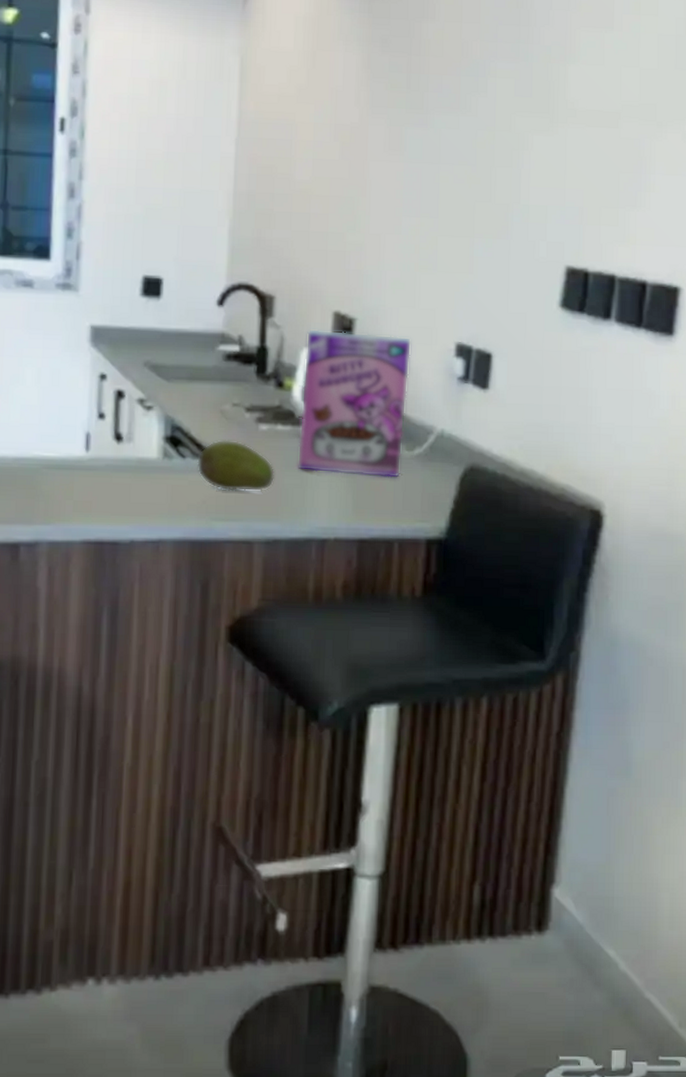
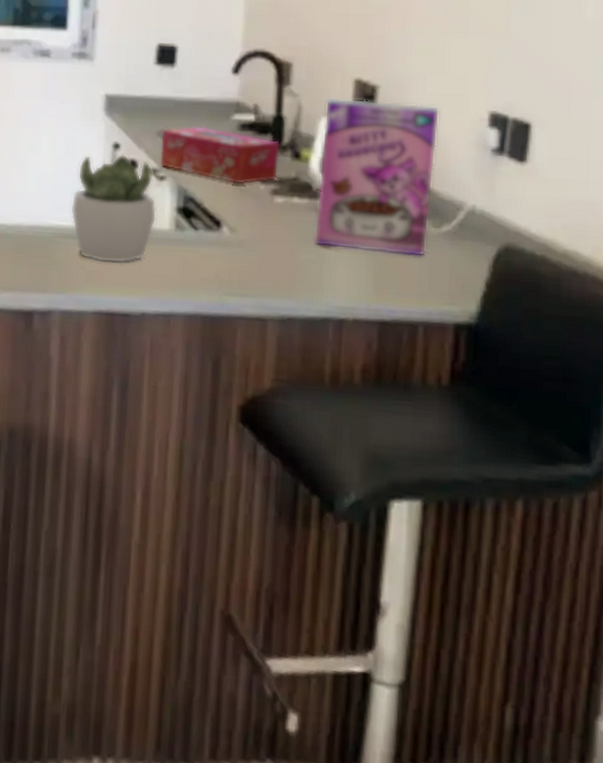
succulent plant: none [57,384,145,493] -> present [70,154,157,264]
tissue box: none [147,357,264,413] -> present [160,126,280,184]
fruit: present [197,439,275,492] -> none [209,212,291,267]

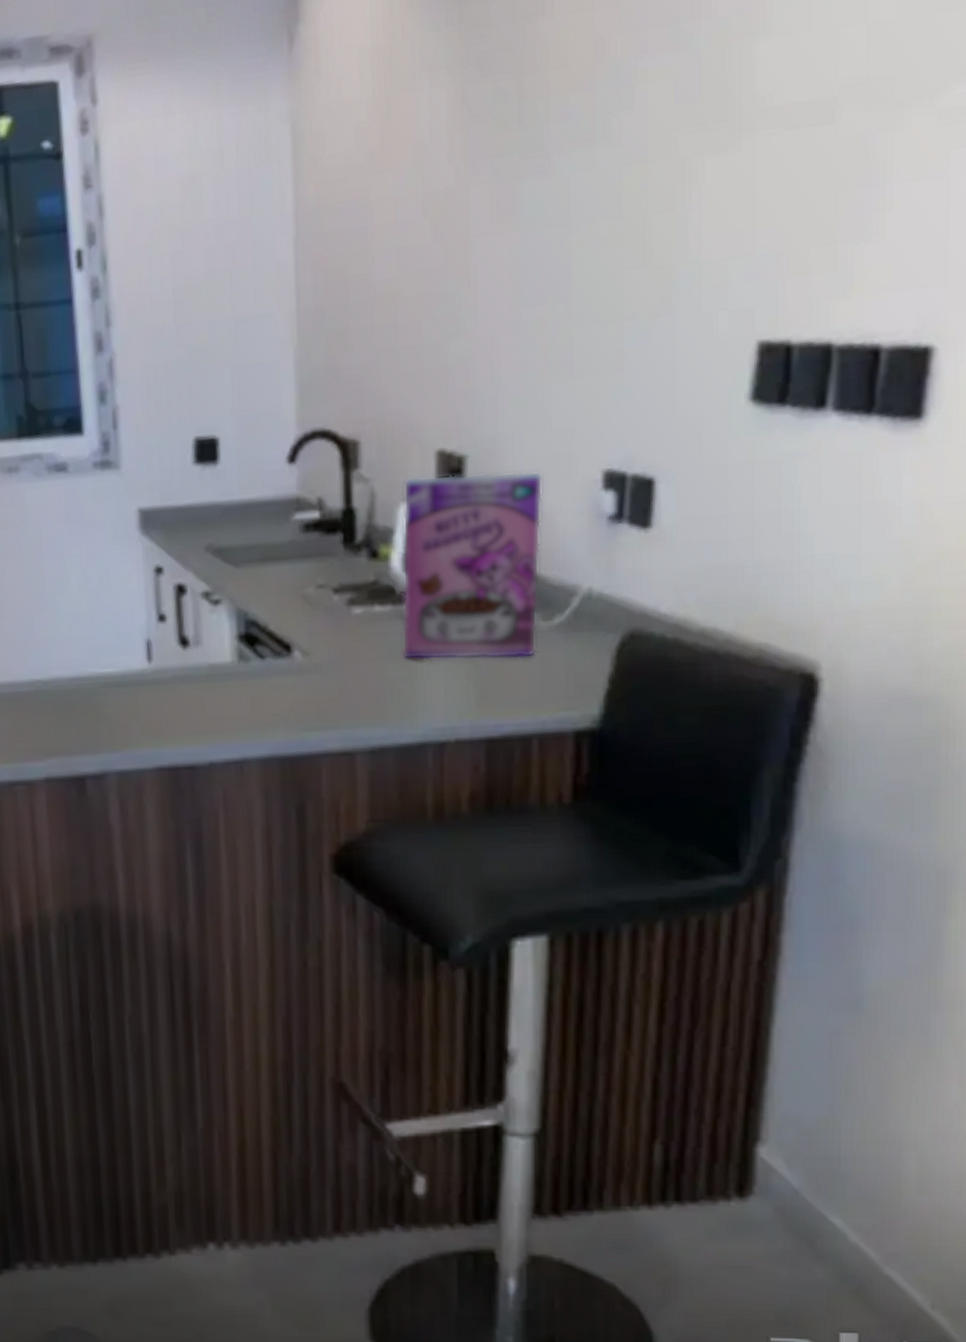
succulent plant: present [70,154,157,264] -> none [113,578,216,711]
tissue box: present [160,126,280,184] -> none [211,533,353,598]

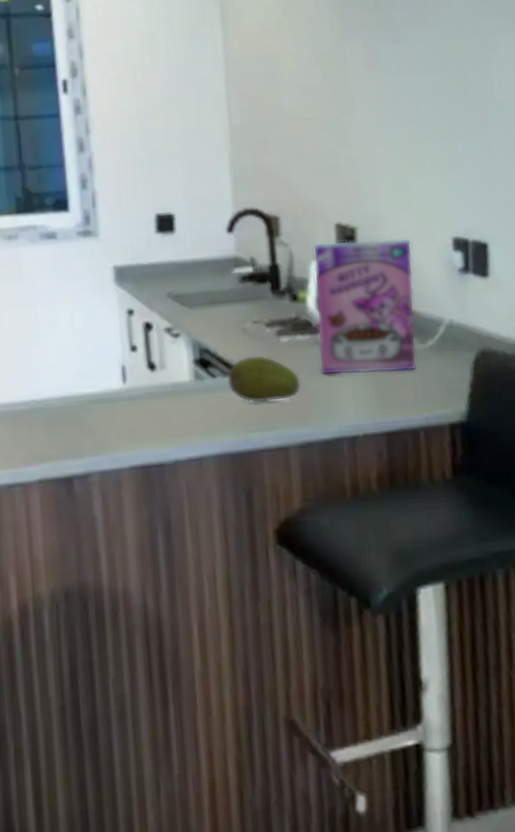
fruit: none [279,630,376,694] -> present [227,355,301,403]

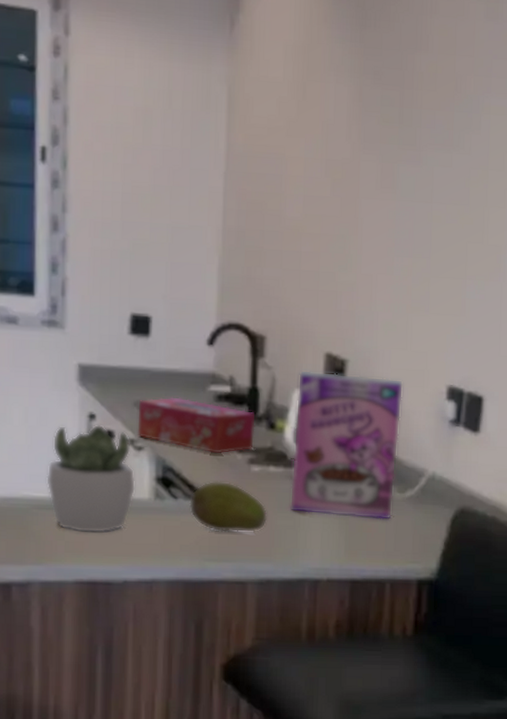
succulent plant: none [95,318,177,421] -> present [46,424,136,534]
tissue box: none [171,283,280,331] -> present [137,397,255,454]

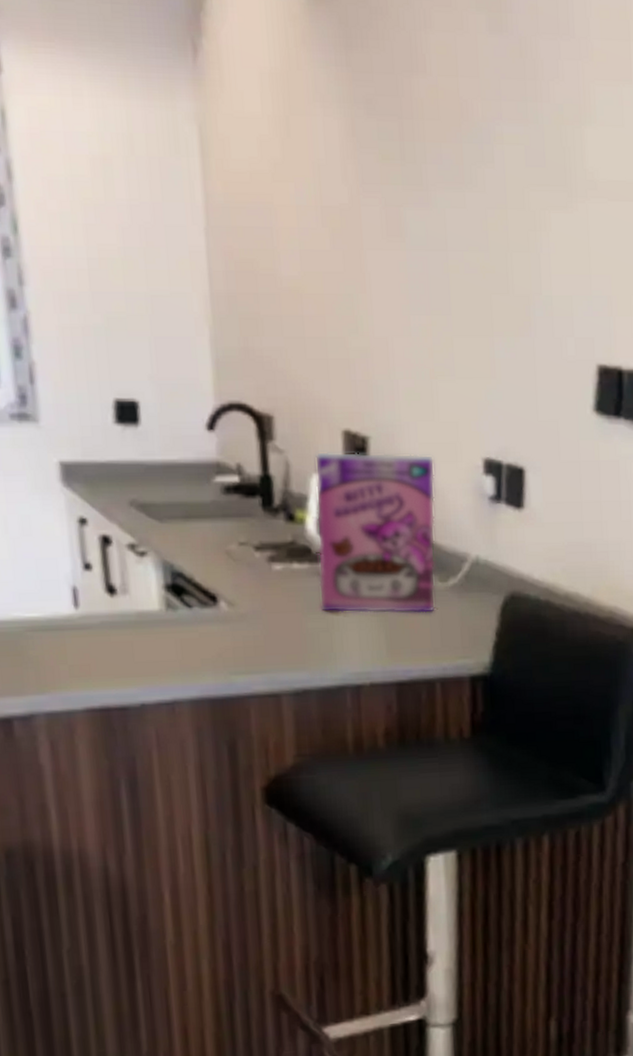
succulent plant: present [46,424,136,534] -> none [37,529,143,655]
tissue box: present [137,397,255,454] -> none [135,492,272,554]
fruit: present [189,480,268,533] -> none [206,583,297,641]

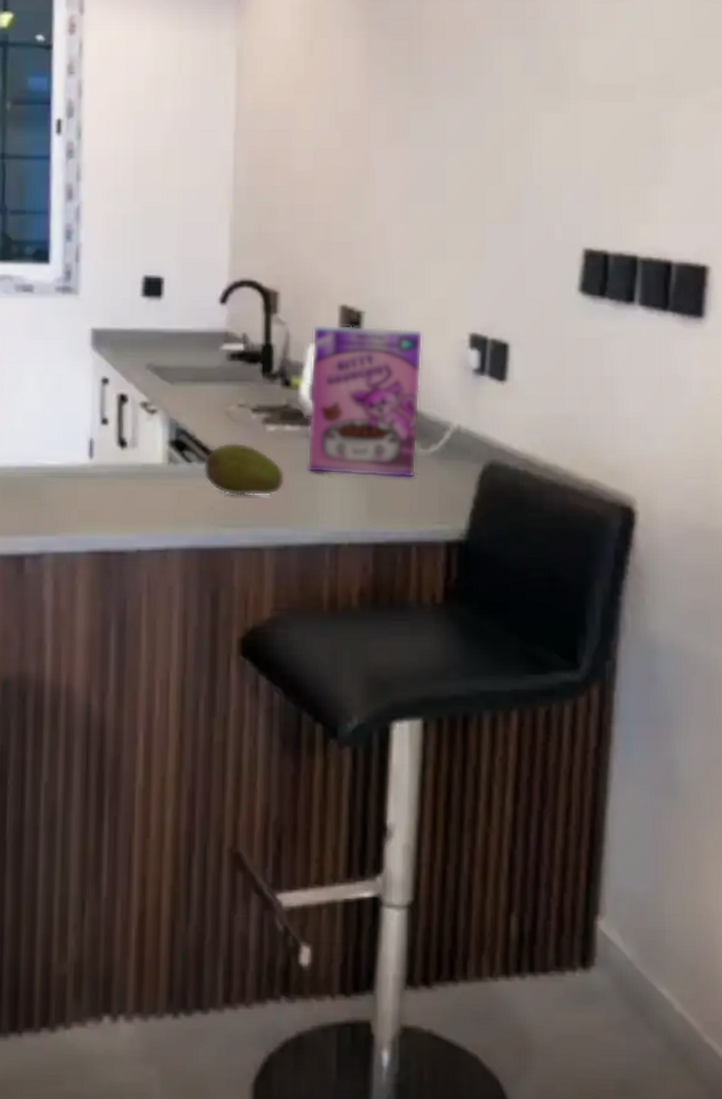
fruit: none [206,583,297,641] -> present [203,442,285,496]

